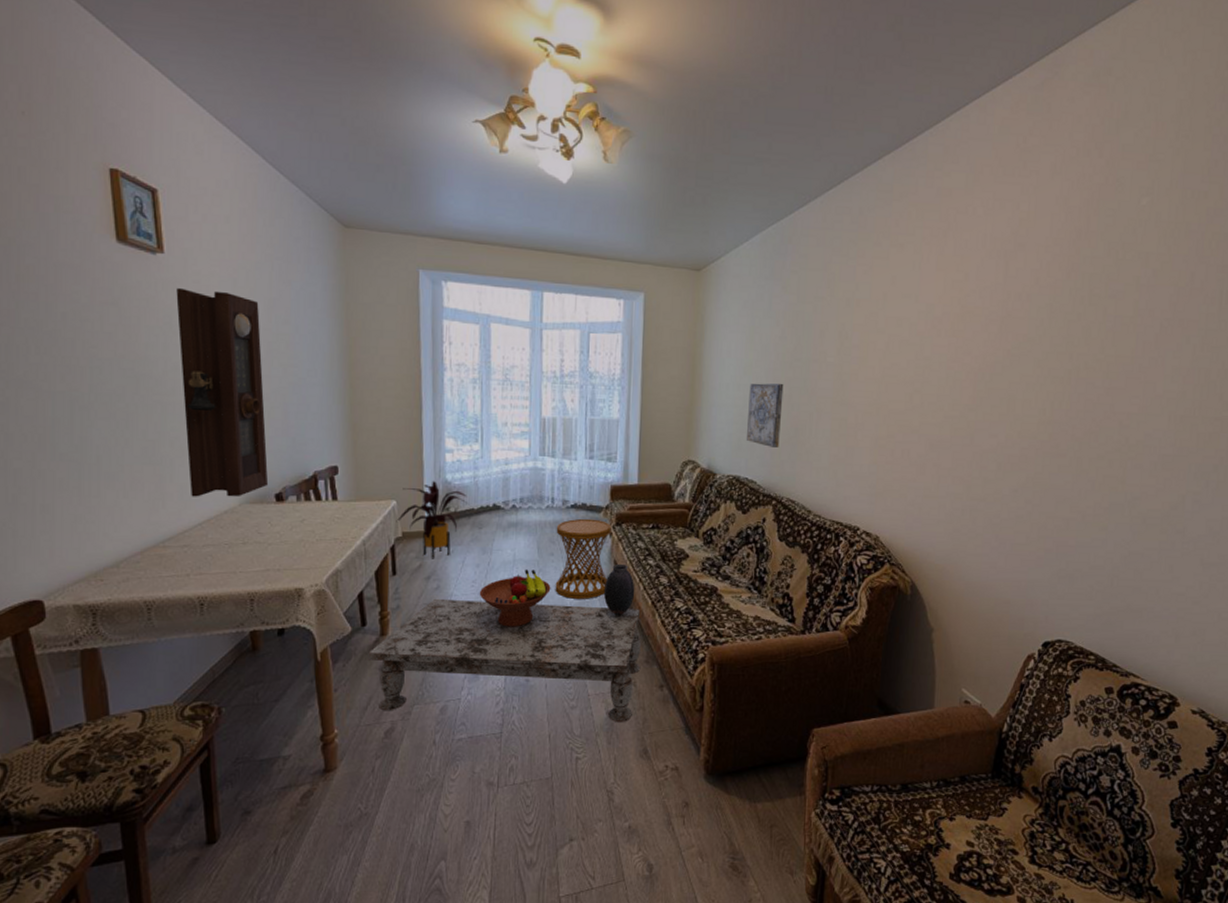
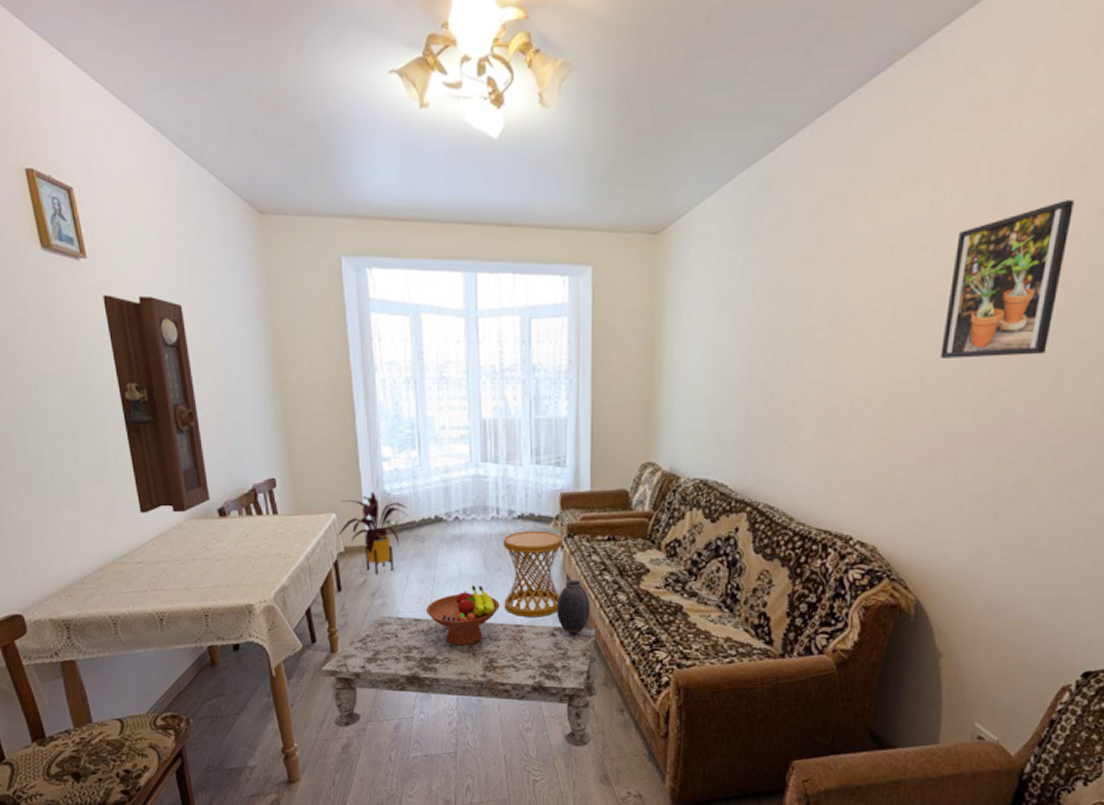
wall art: present [746,383,784,448] -> none [715,367,761,445]
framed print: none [923,268,1016,384] -> present [940,200,1074,358]

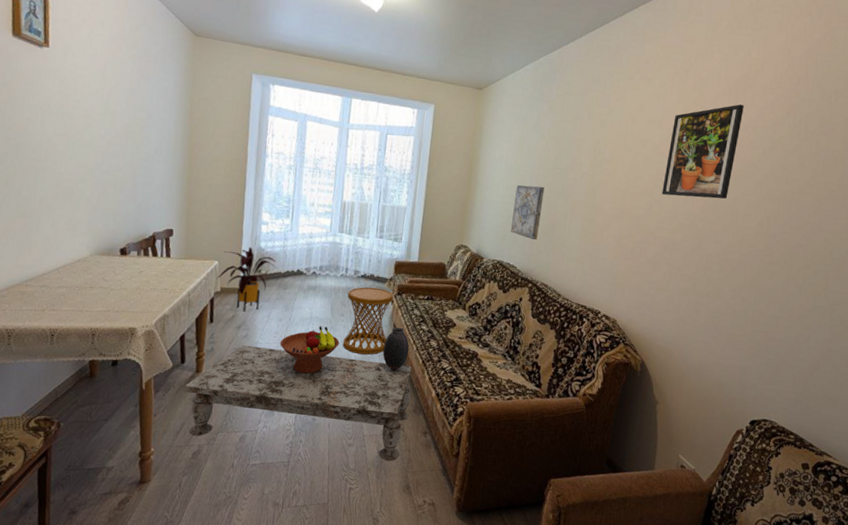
pendulum clock: present [103,295,211,513] -> none [52,76,121,249]
wall art: none [715,367,761,445] -> present [510,185,545,240]

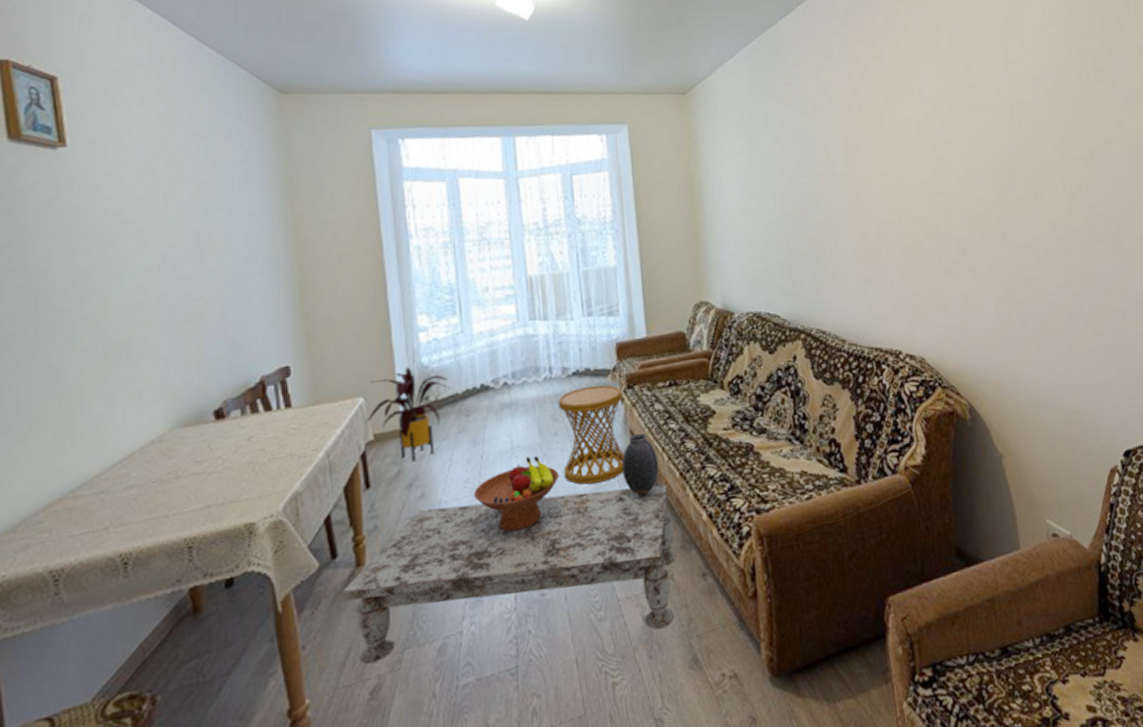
wall art: present [510,185,545,240] -> none [757,203,799,275]
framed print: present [661,104,744,199] -> none [935,54,1024,183]

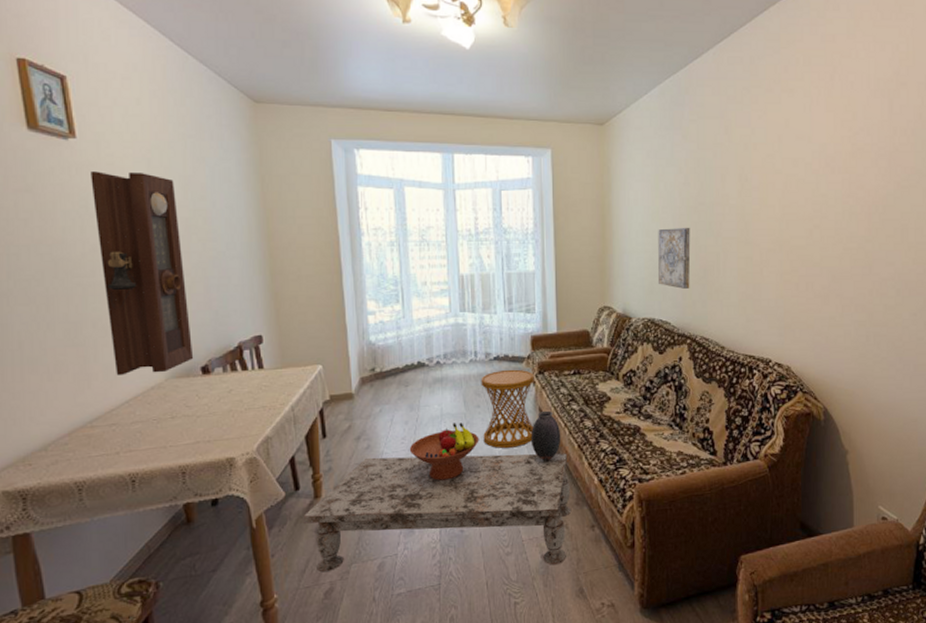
pendulum clock: none [83,181,205,430] -> present [90,171,194,376]
house plant: present [365,367,449,462] -> none [323,343,392,420]
wall art: none [757,203,799,275] -> present [657,227,691,289]

